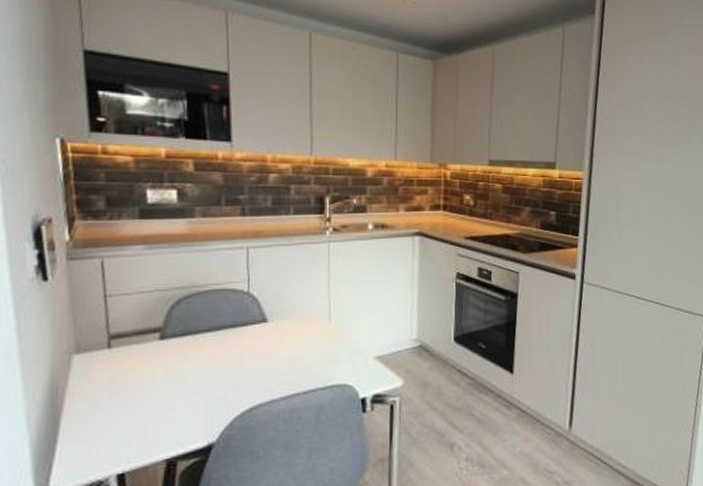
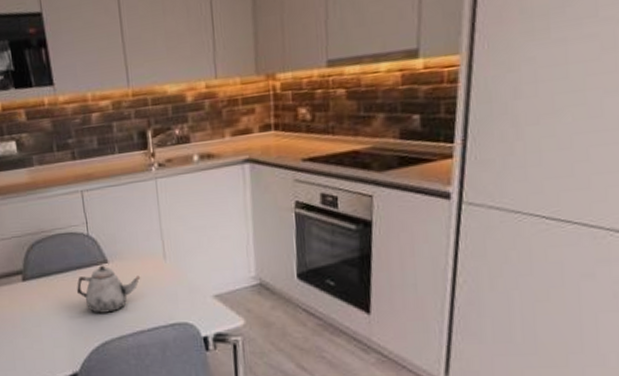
teapot: none [227,324,302,376] -> present [77,265,141,313]

